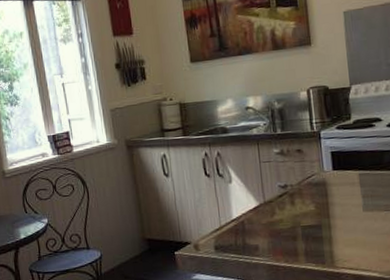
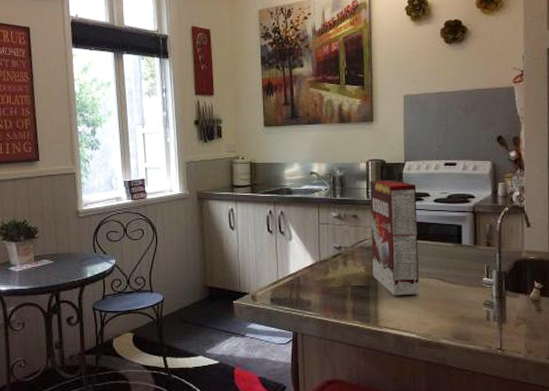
cereal box: none [312,107,378,234] -> present [370,180,419,296]

